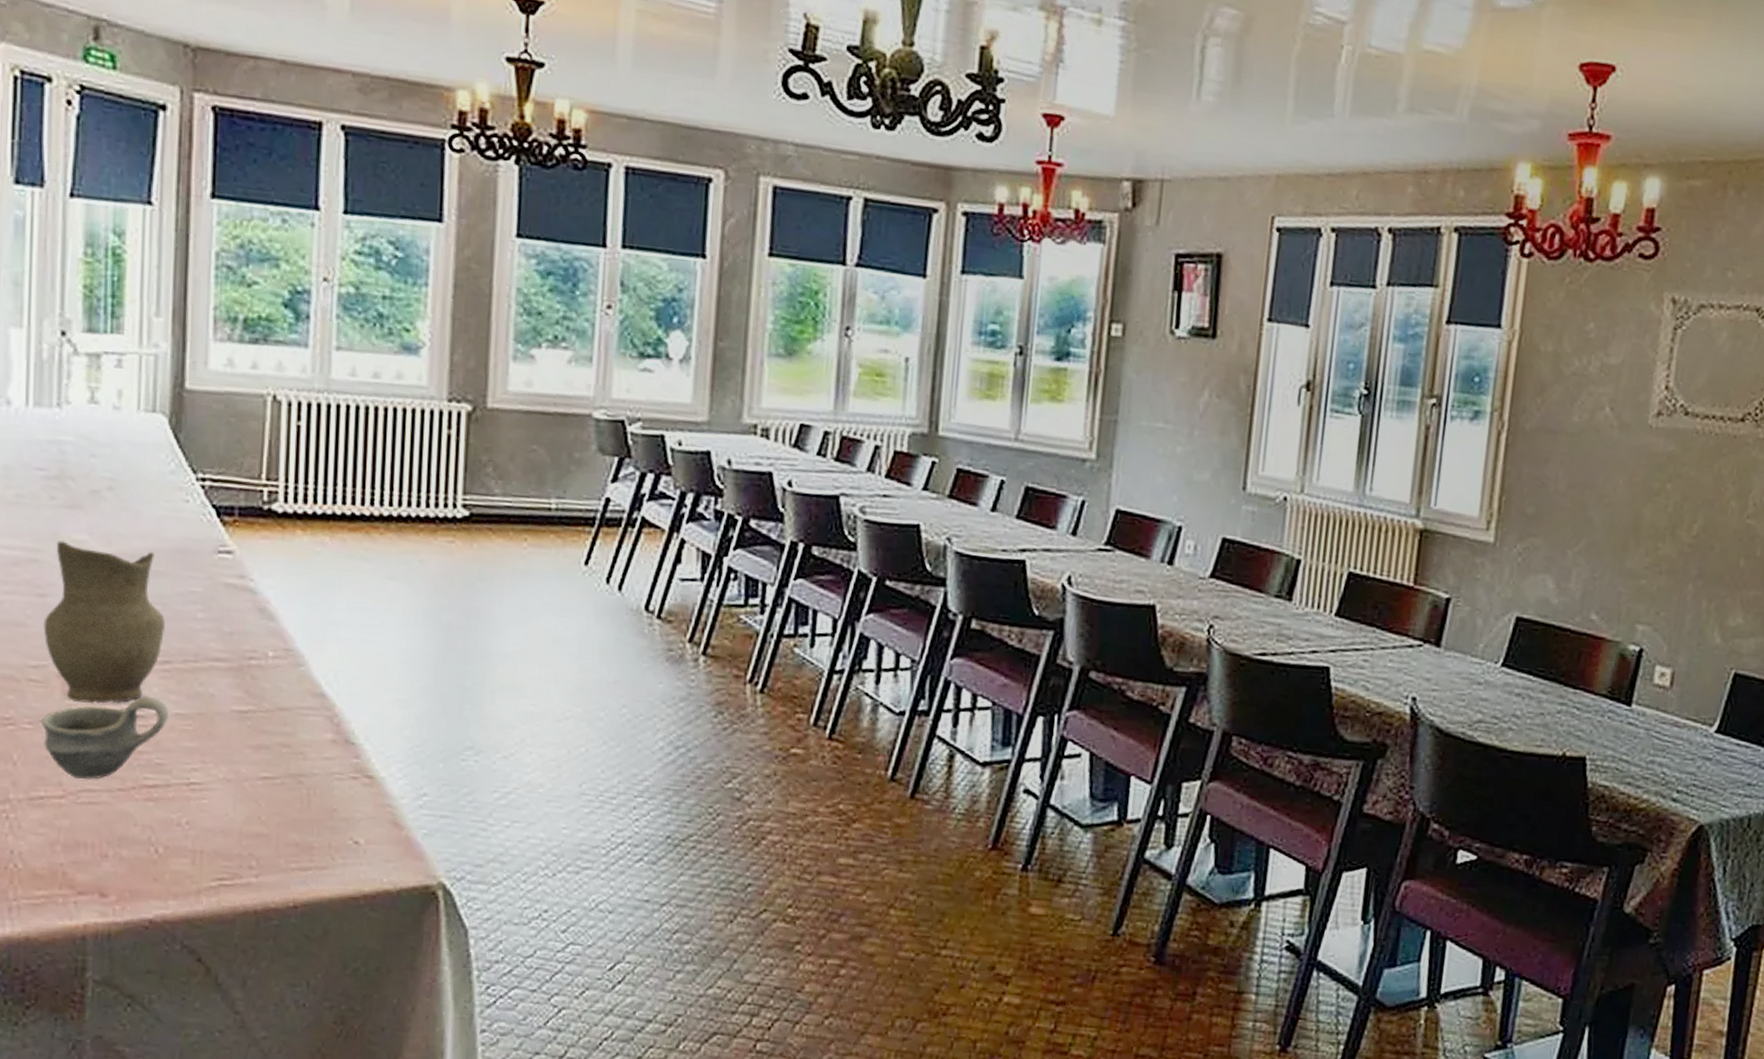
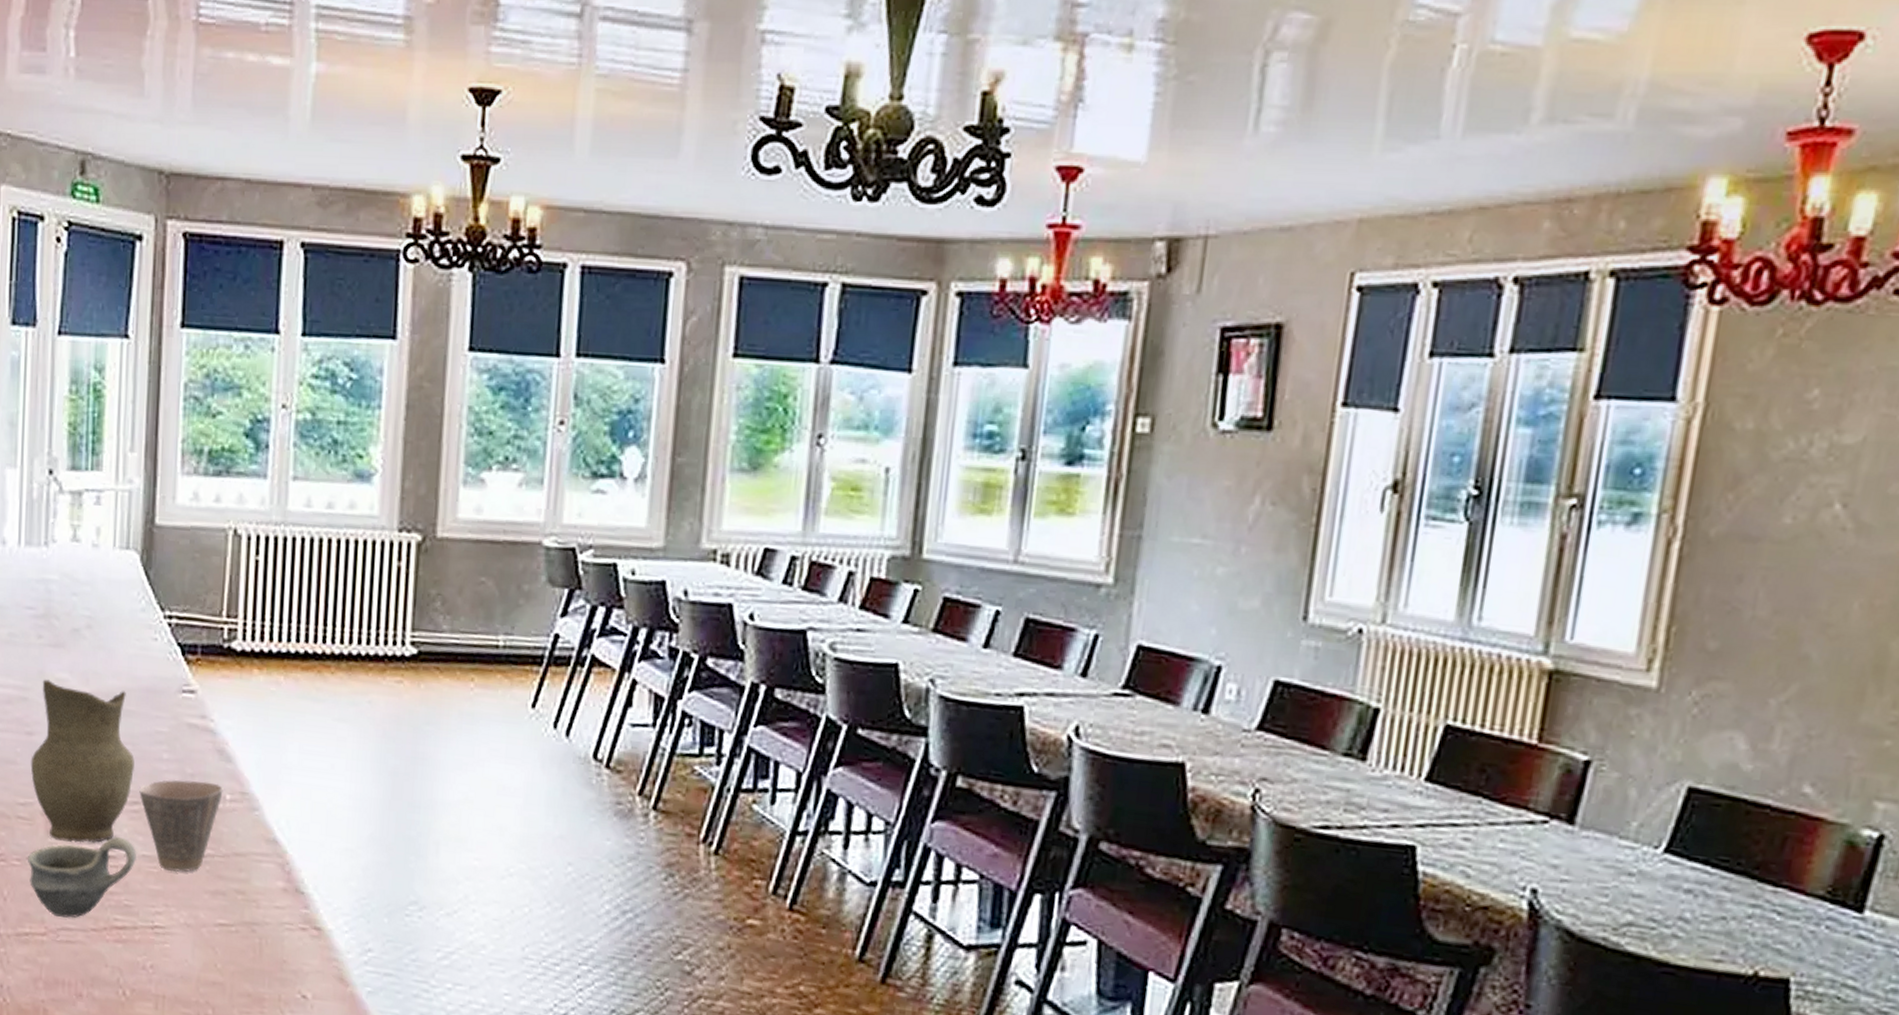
cup: none [171,638,265,729] -> present [139,780,223,872]

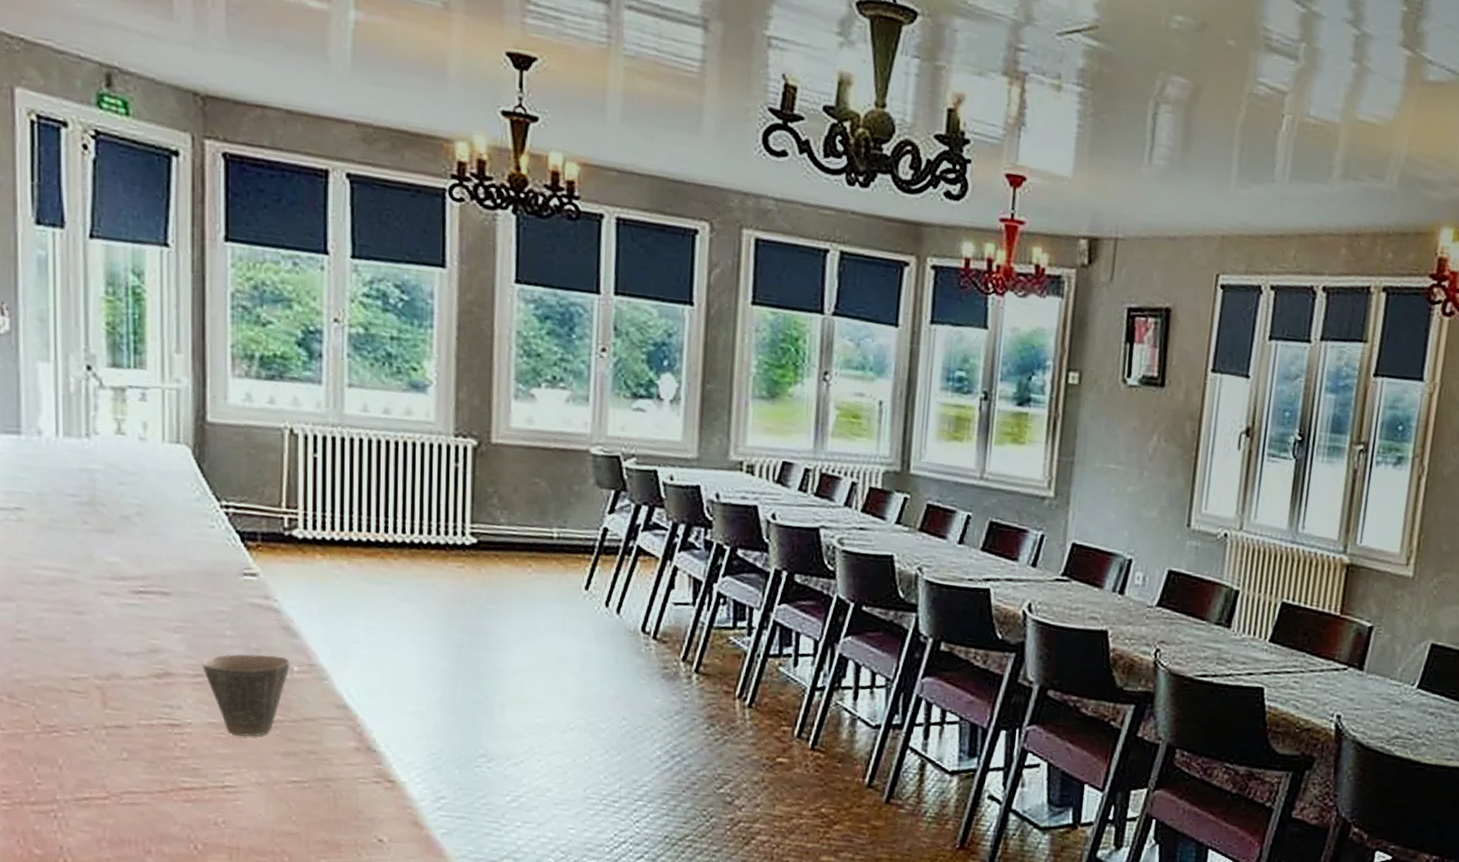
cup: present [28,836,137,918] -> none [84,706,203,782]
pitcher: present [30,679,135,843] -> none [82,562,196,713]

